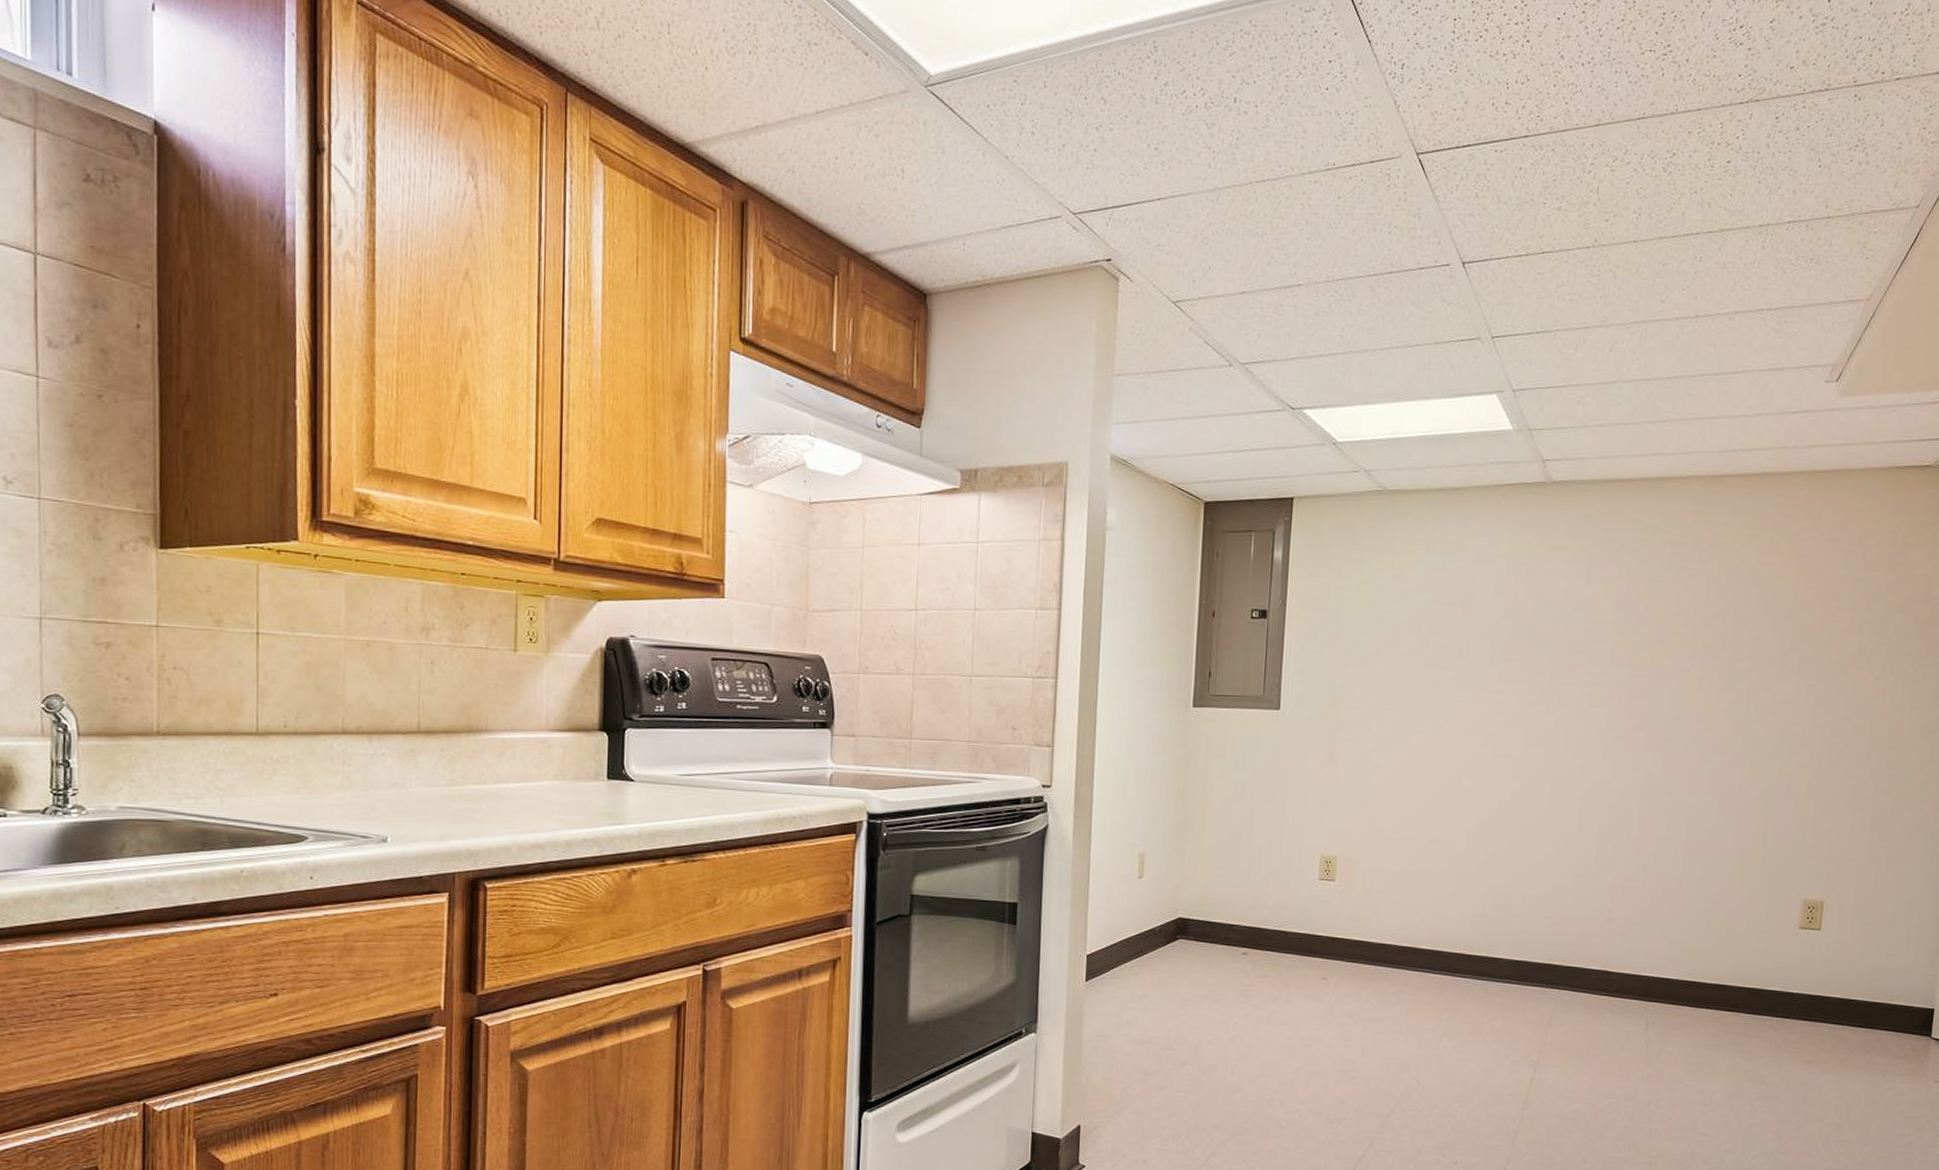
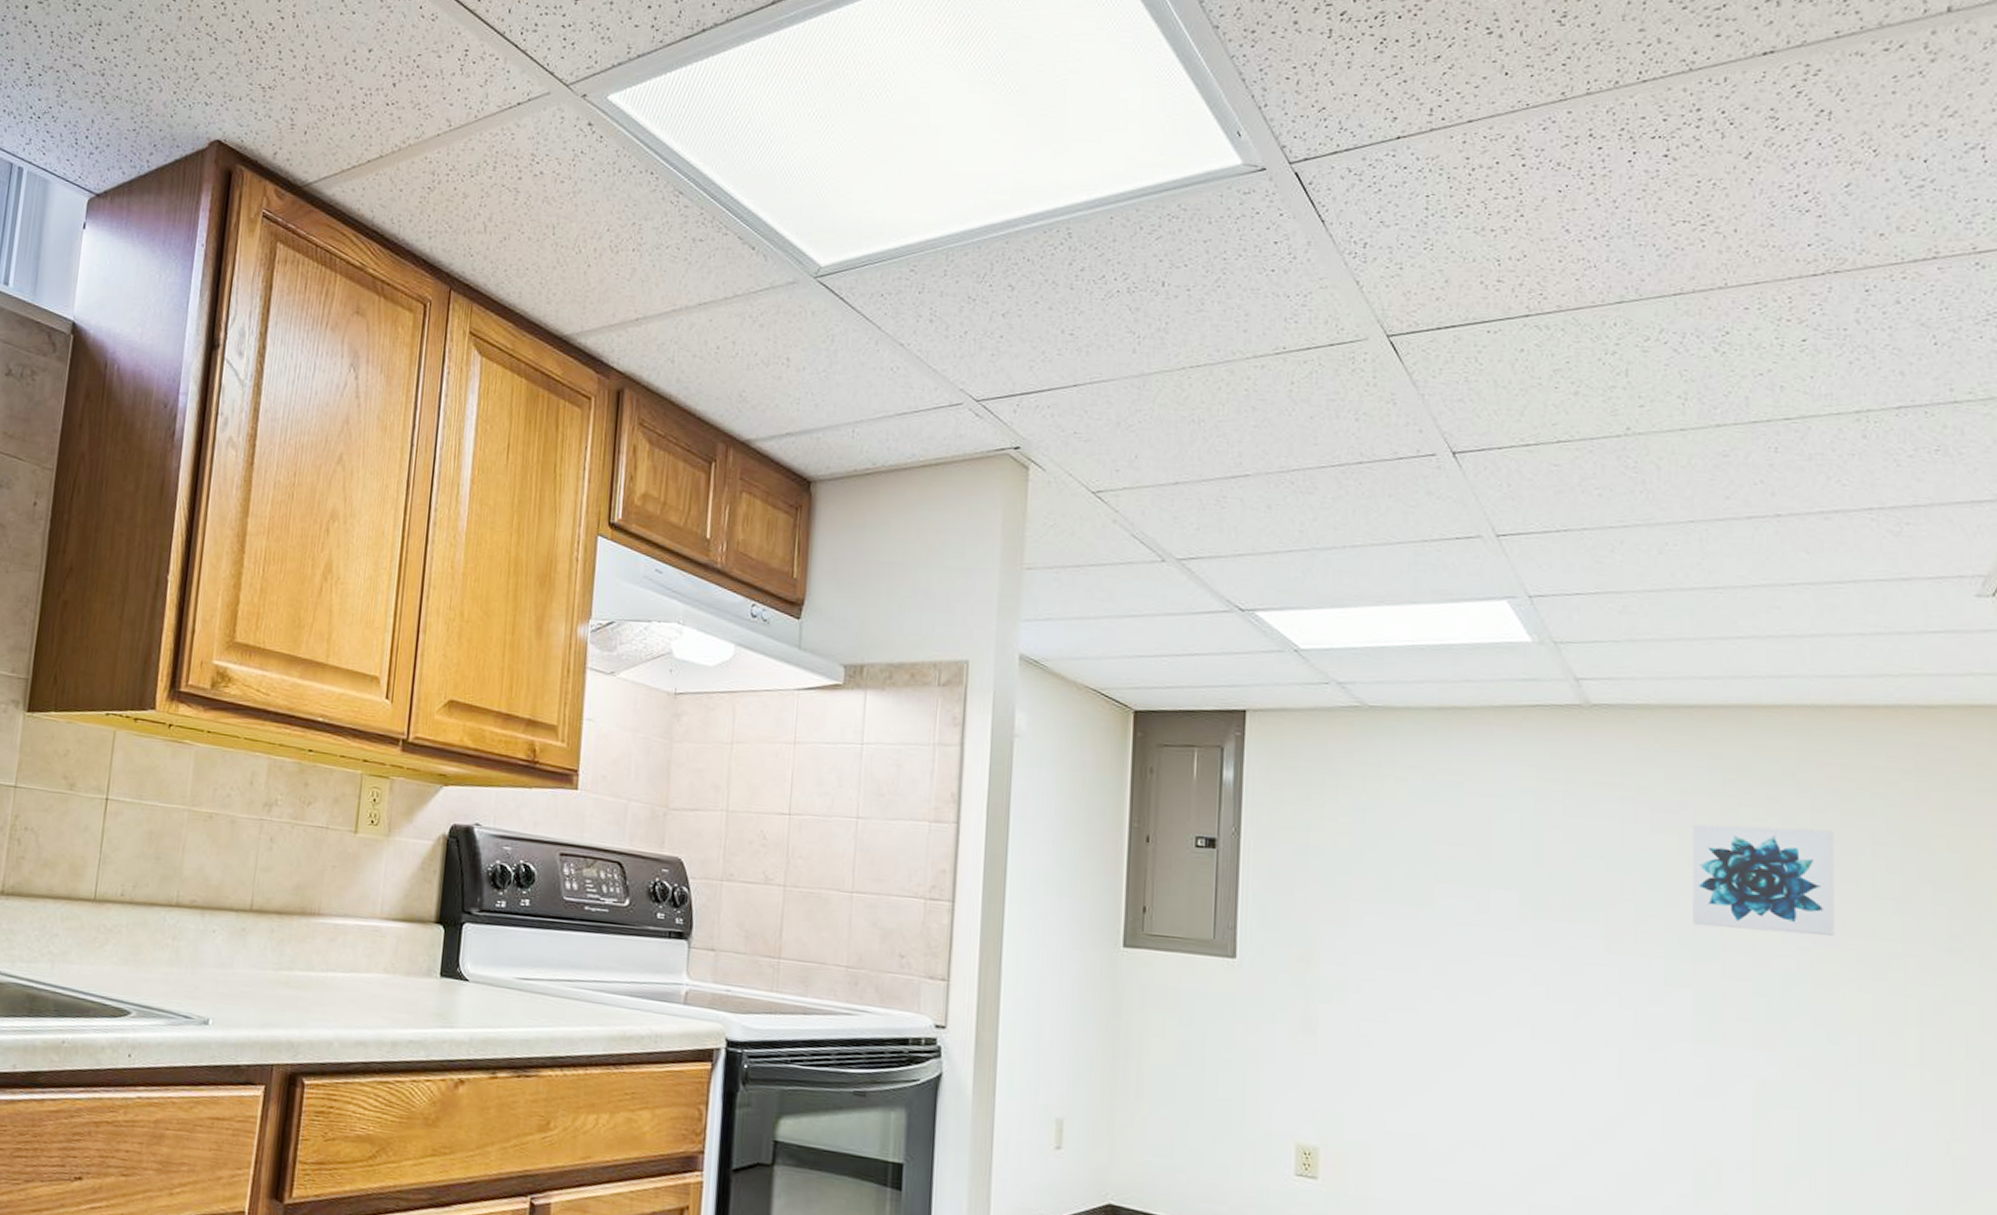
wall art: none [1611,576,1712,660] -> present [1691,824,1834,936]

